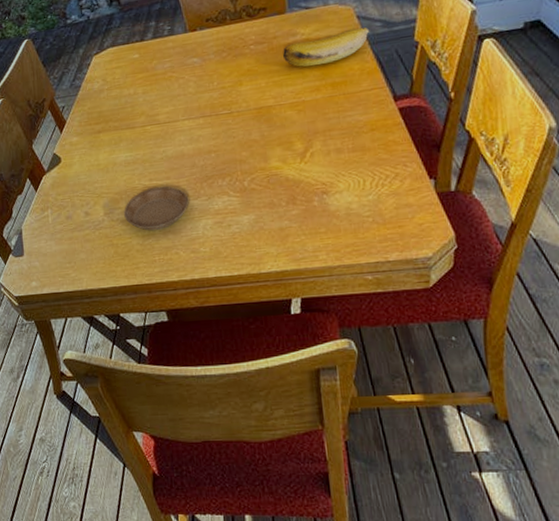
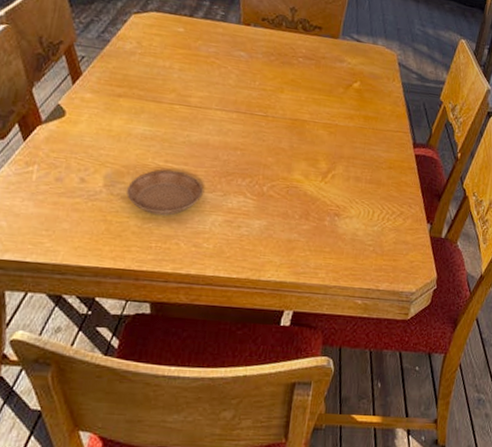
banana: present [283,27,370,67] -> none [327,68,407,97]

